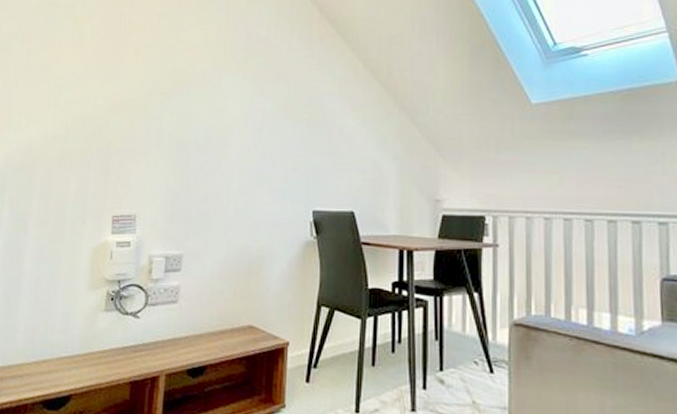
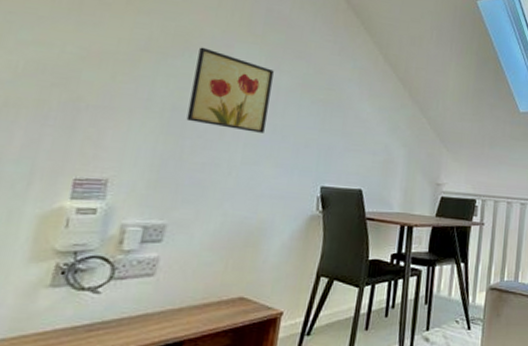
wall art: none [189,83,258,160] -> present [186,47,274,133]

